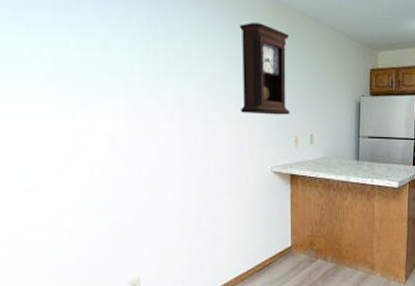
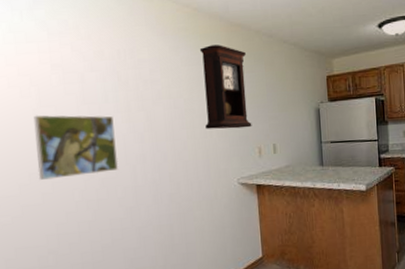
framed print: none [46,80,144,153] -> present [33,115,119,180]

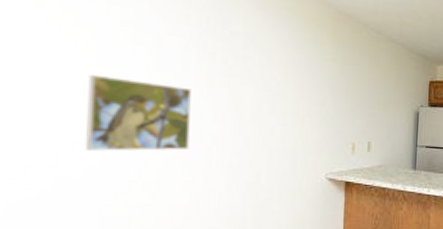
pendulum clock: present [199,45,252,129] -> none [298,30,352,122]

